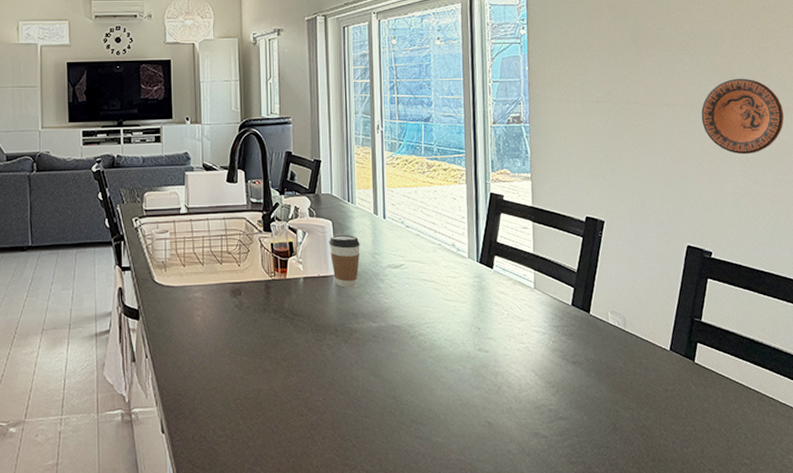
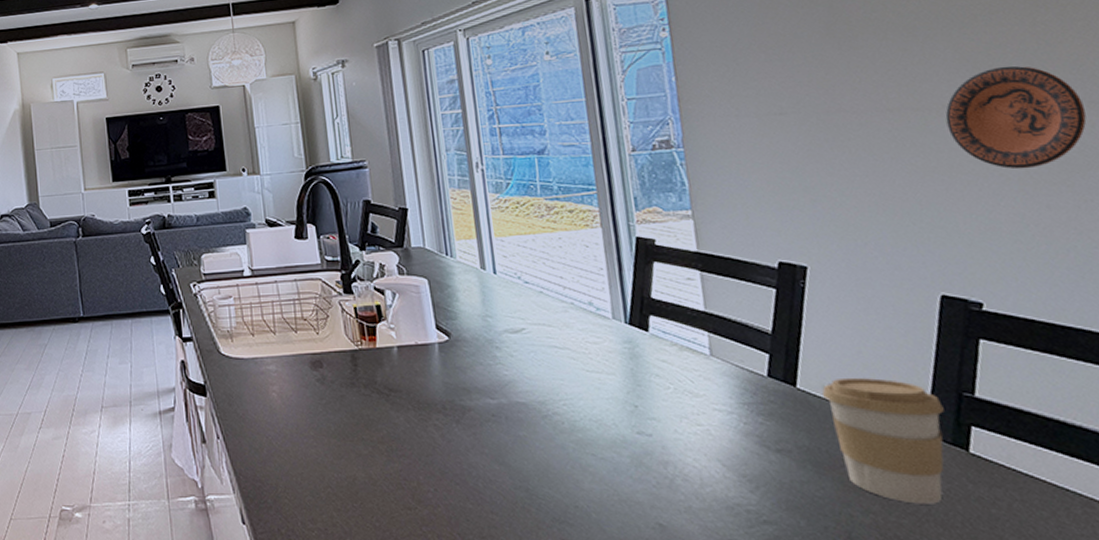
coffee cup: present [329,234,360,288] -> none [425,294,467,358]
coffee cup: none [606,306,682,401] -> present [822,377,944,504]

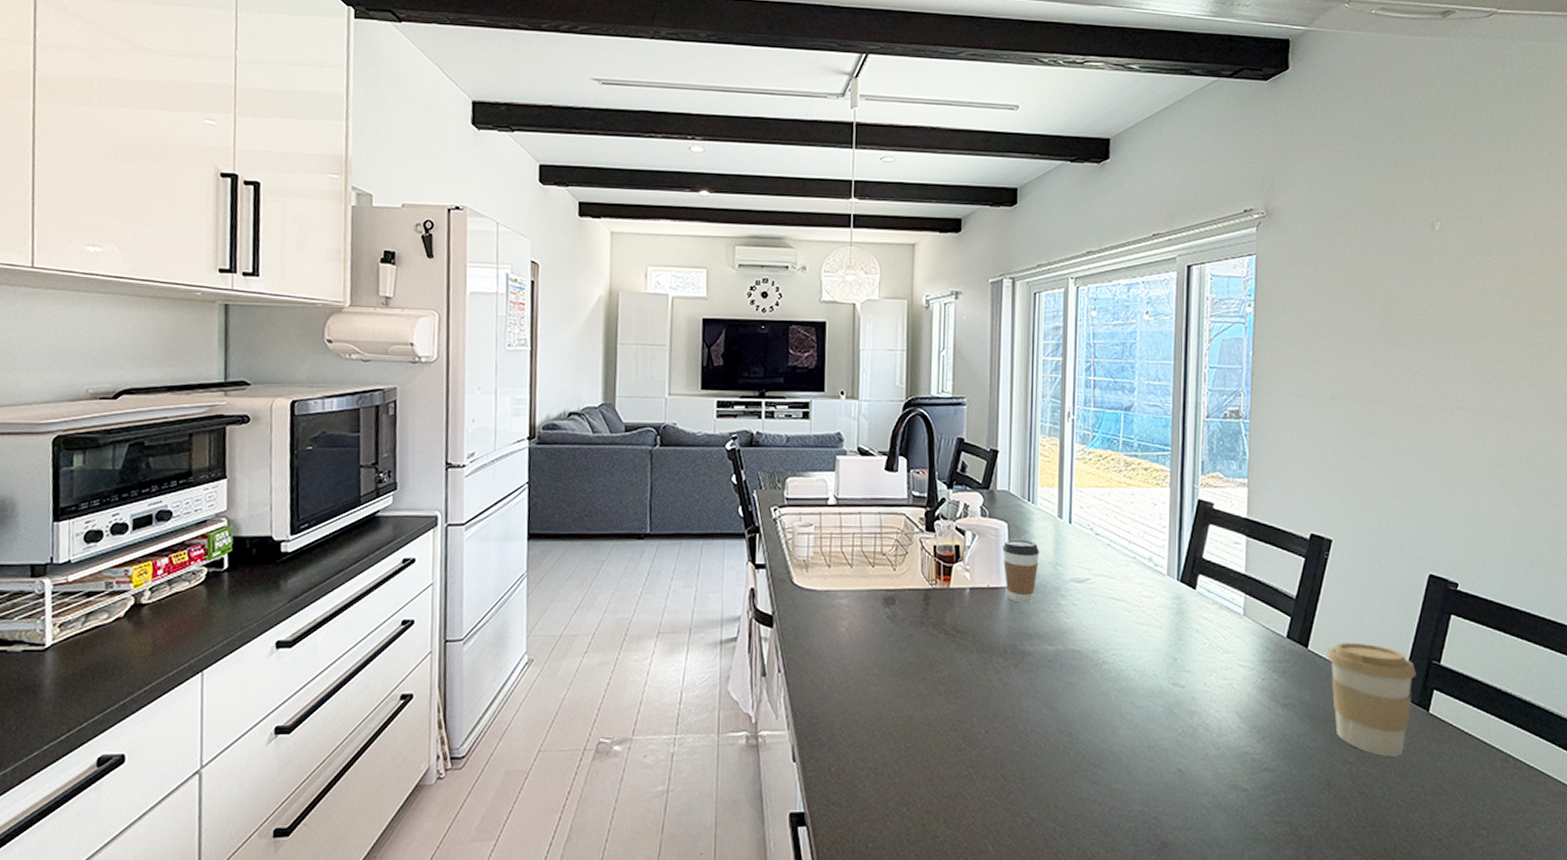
coffee cup: none [425,294,467,358] -> present [1002,539,1039,603]
decorative plate: present [945,65,1087,170] -> none [1456,378,1555,470]

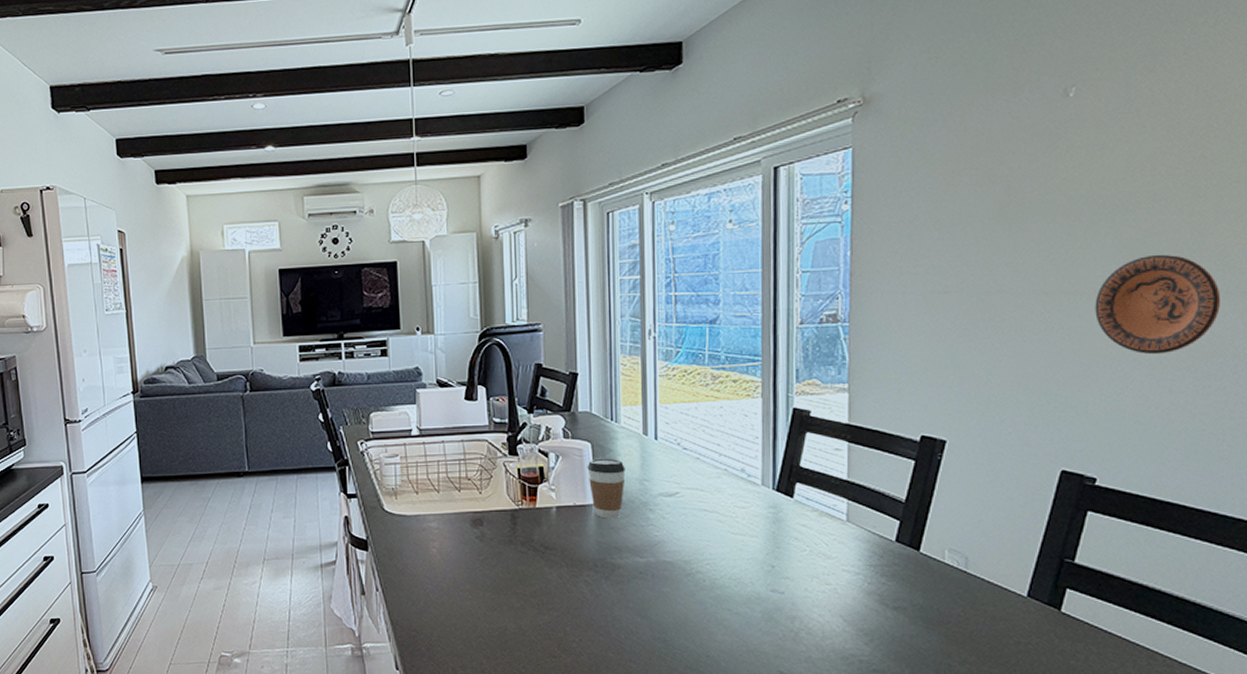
coffee cup: present [1328,642,1416,757] -> none [942,543,1046,656]
decorative plate: none [1456,378,1555,470] -> present [1095,254,1220,355]

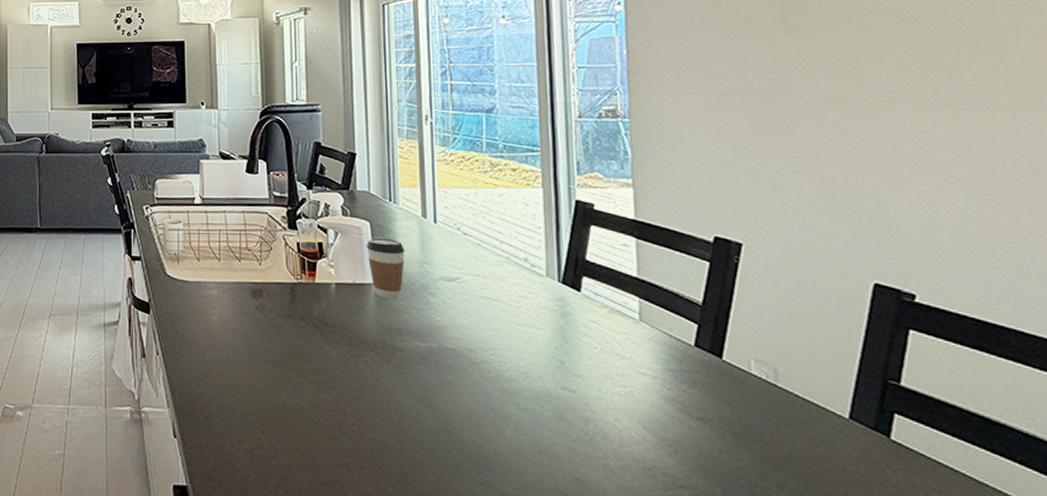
decorative plate: present [1095,254,1220,355] -> none [892,66,1035,168]

